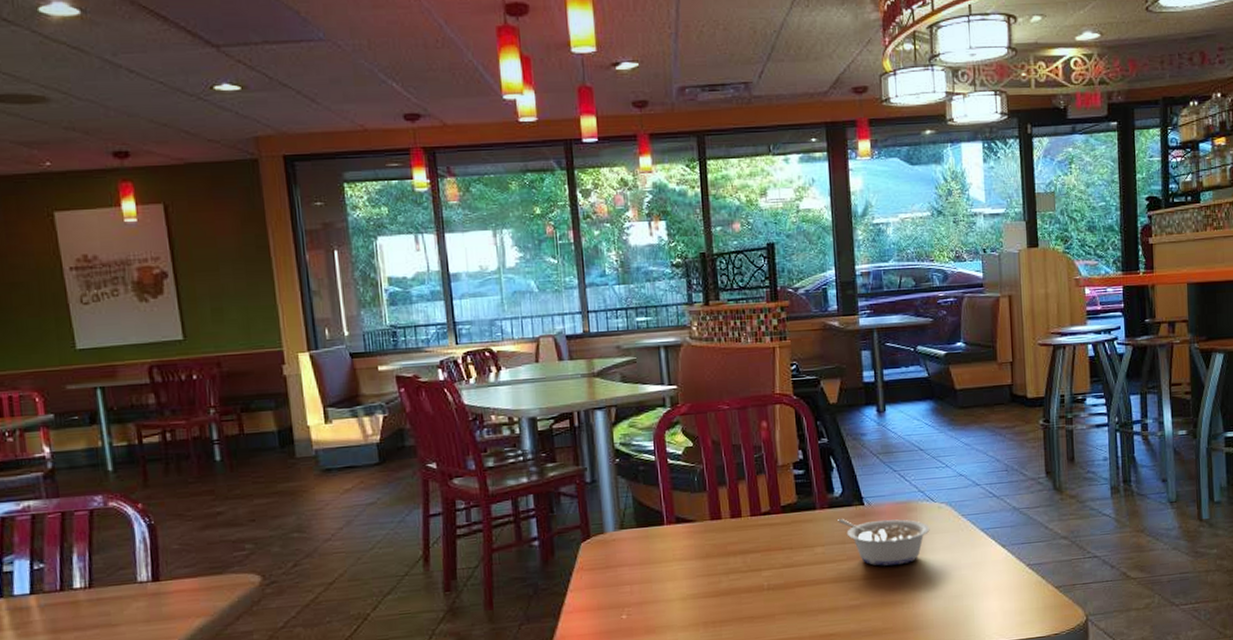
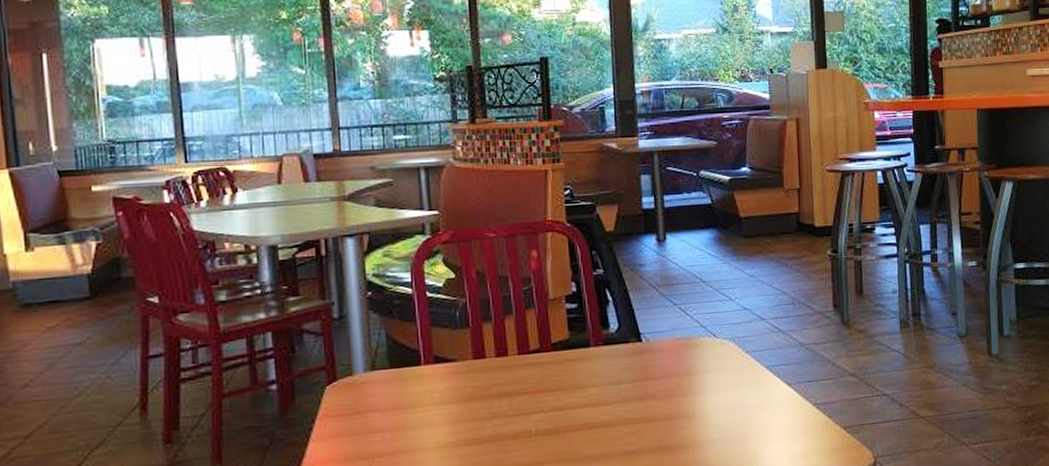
legume: present [838,518,930,566] -> none [613,356,712,408]

